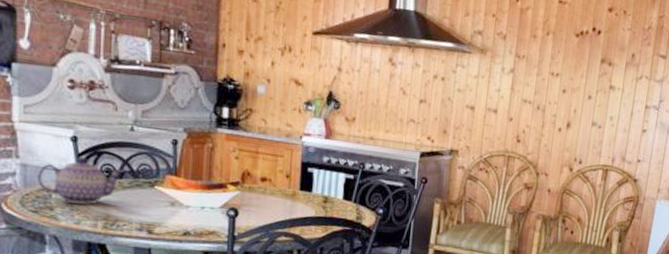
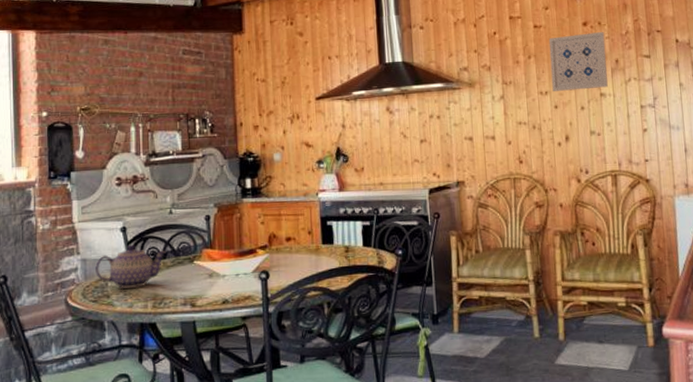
wall art: none [564,17,628,81] -> present [548,32,608,91]

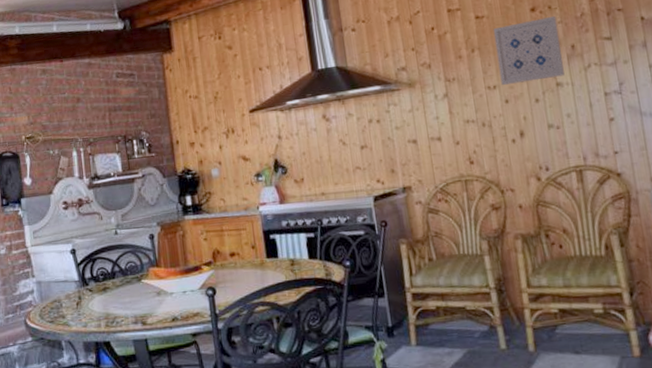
teapot: present [95,244,167,289] -> none [50,265,116,309]

